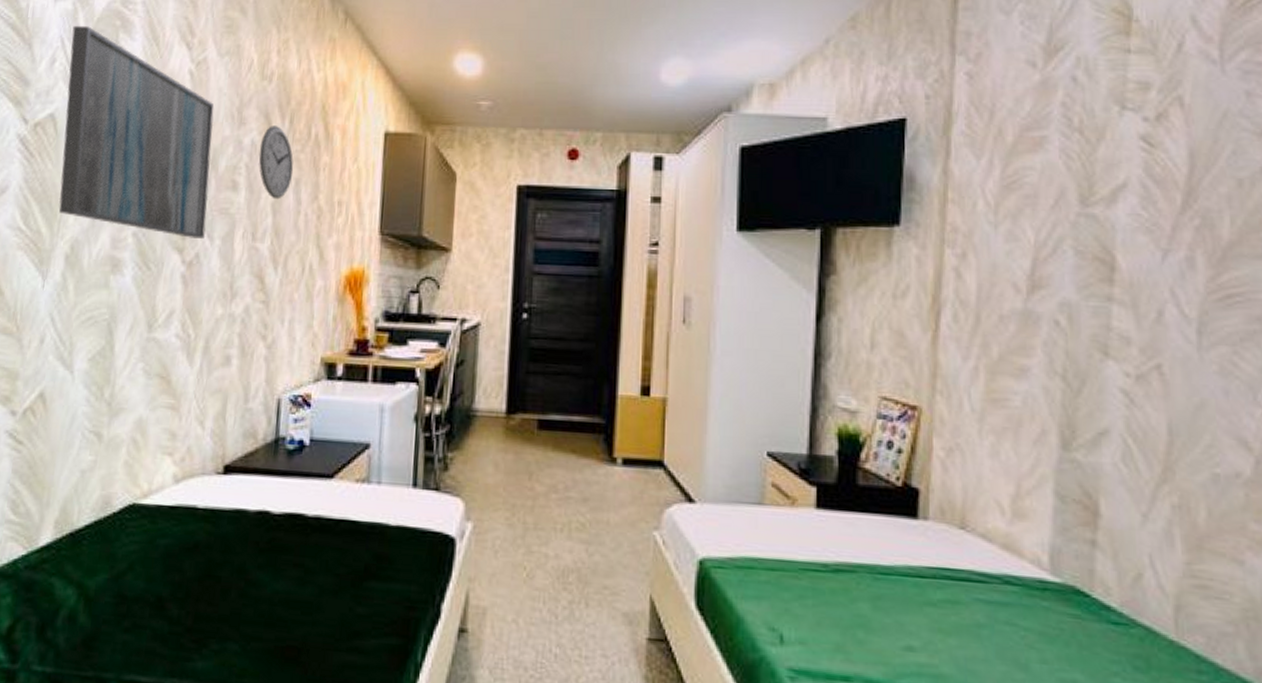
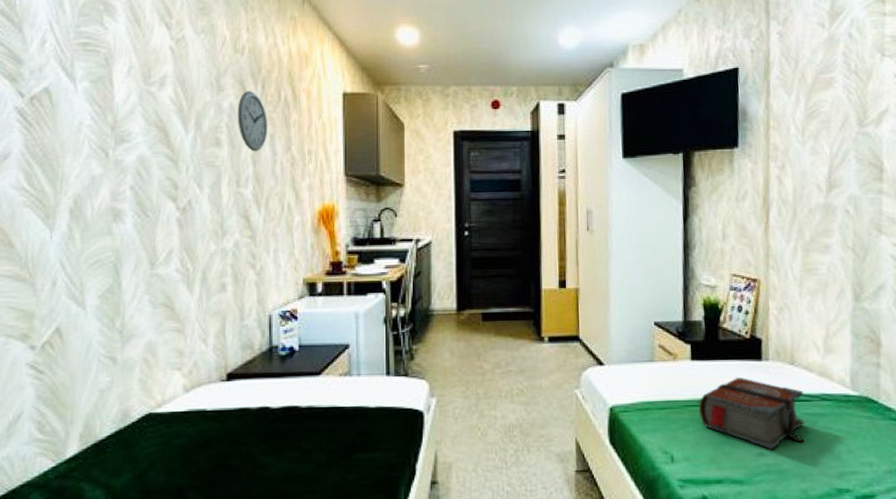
wall art: present [58,26,215,239] -> none [59,11,196,188]
bible: none [824,539,977,645] -> present [699,378,805,450]

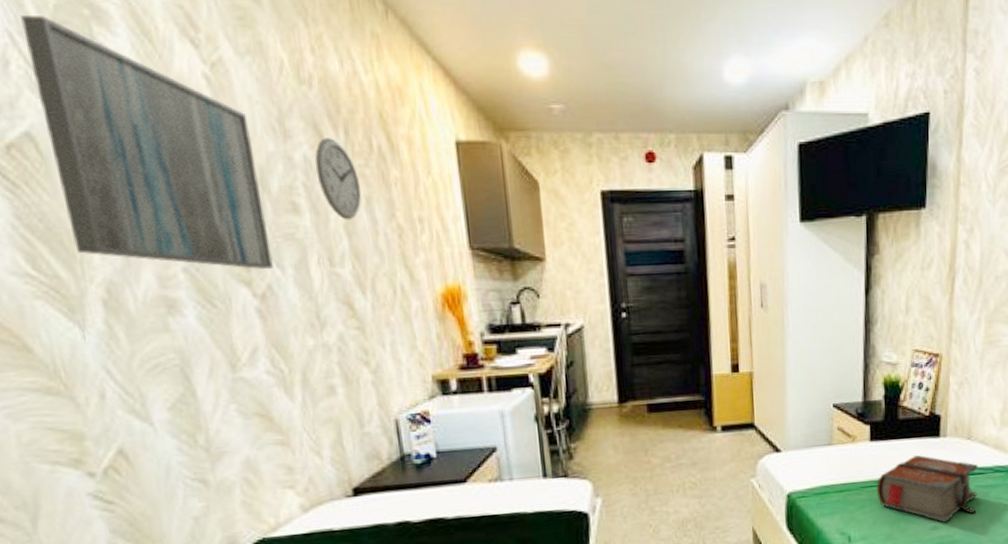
wall art: none [59,11,196,188] -> present [20,16,275,269]

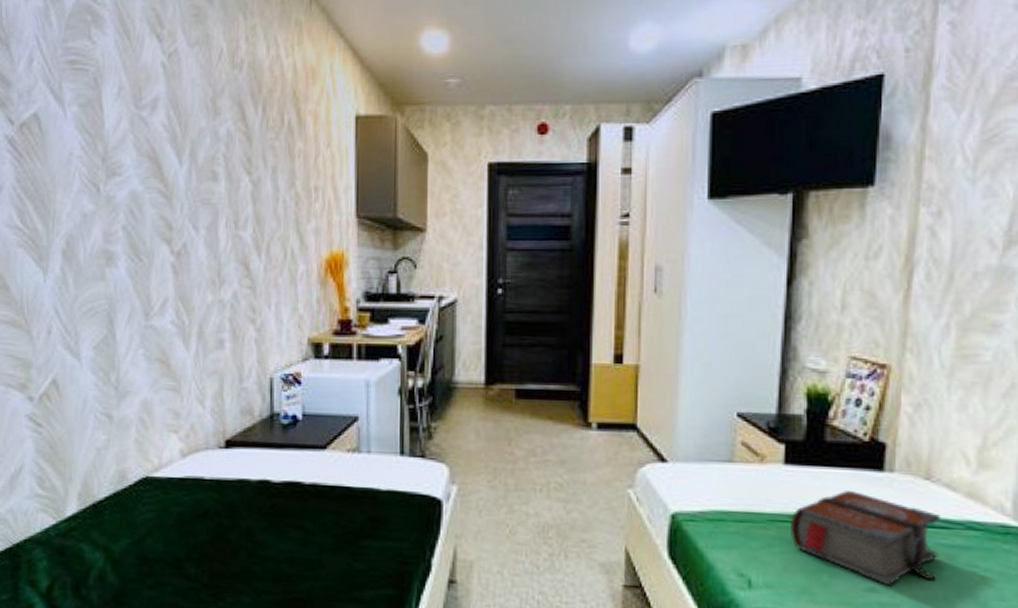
wall art: present [20,16,275,269] -> none [46,23,191,229]
wall clock: present [315,138,362,220] -> none [235,114,270,188]

